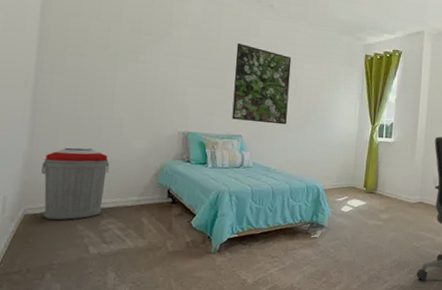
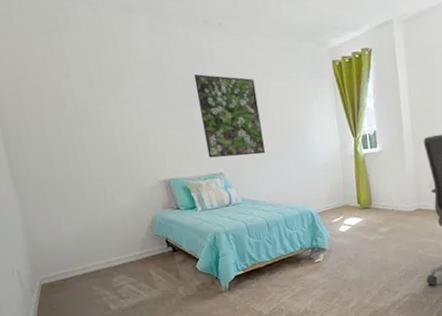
trash can: present [41,147,110,220] -> none [41,212,110,286]

